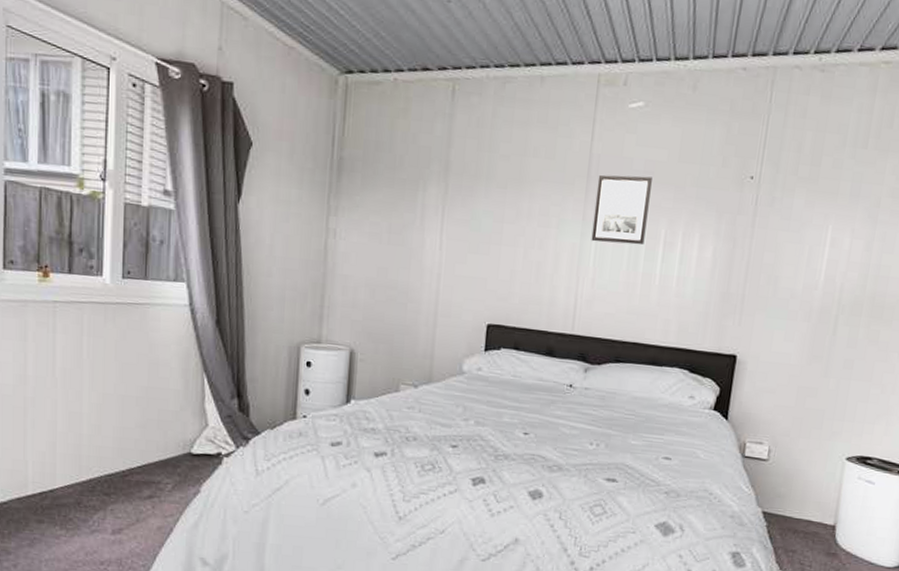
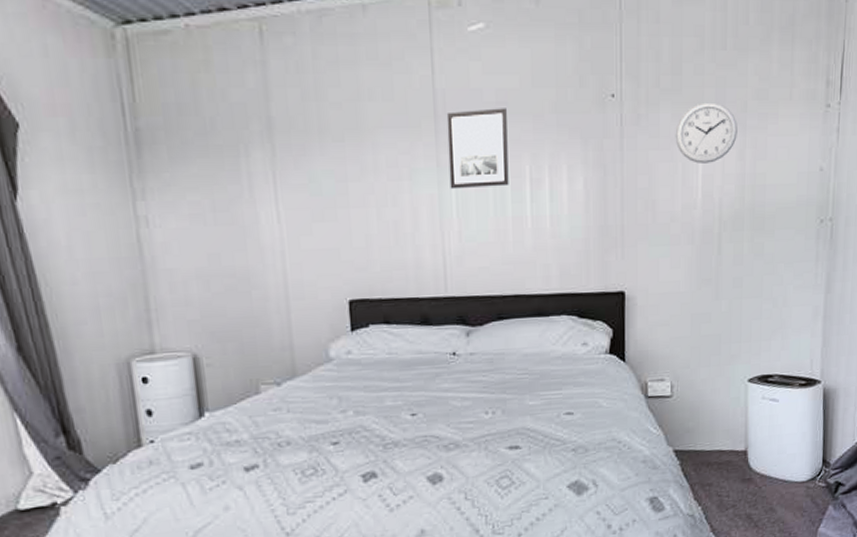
wall clock: none [805,193,869,250] -> present [675,102,738,164]

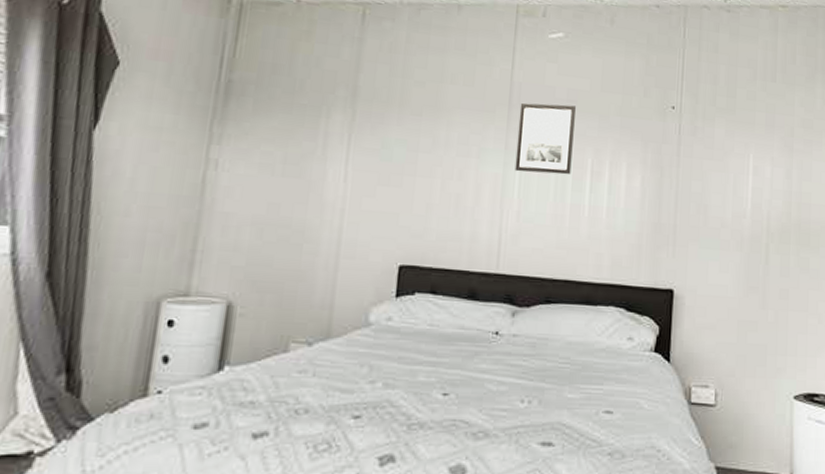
wall clock: present [675,102,738,164] -> none [728,123,785,178]

